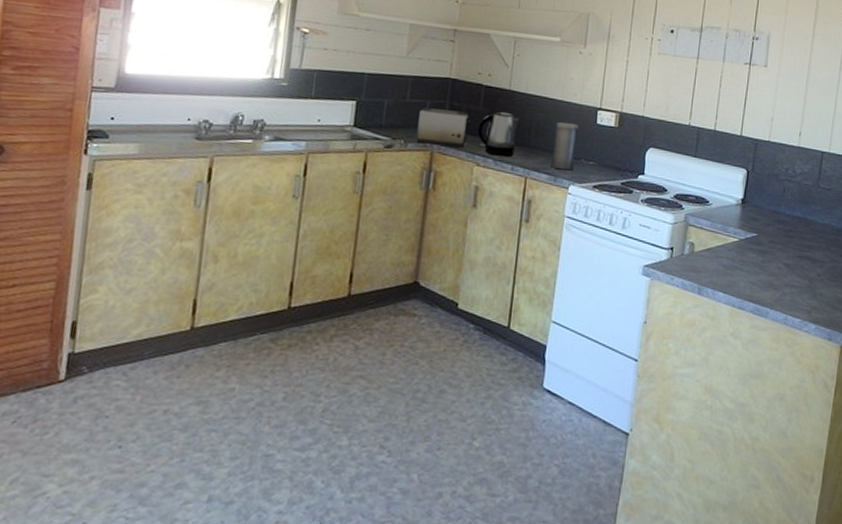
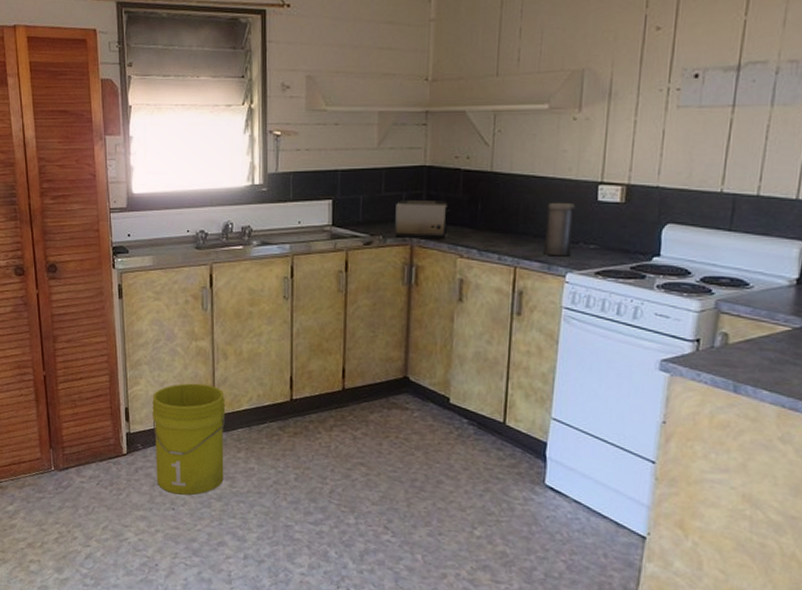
bucket: none [102,290,209,428] -> present [152,383,226,495]
kettle: present [477,111,520,157] -> none [458,196,506,246]

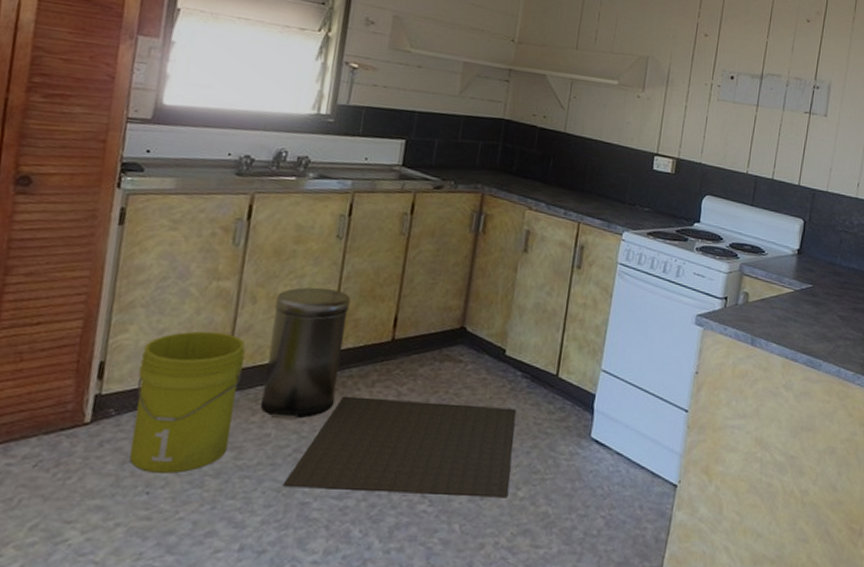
pedal bin: none [242,343,302,458] -> present [261,287,351,420]
doormat: none [269,438,466,536] -> present [282,396,517,498]
toaster: present [395,200,452,240] -> none [467,148,525,191]
canister: present [543,202,575,257] -> none [604,166,635,217]

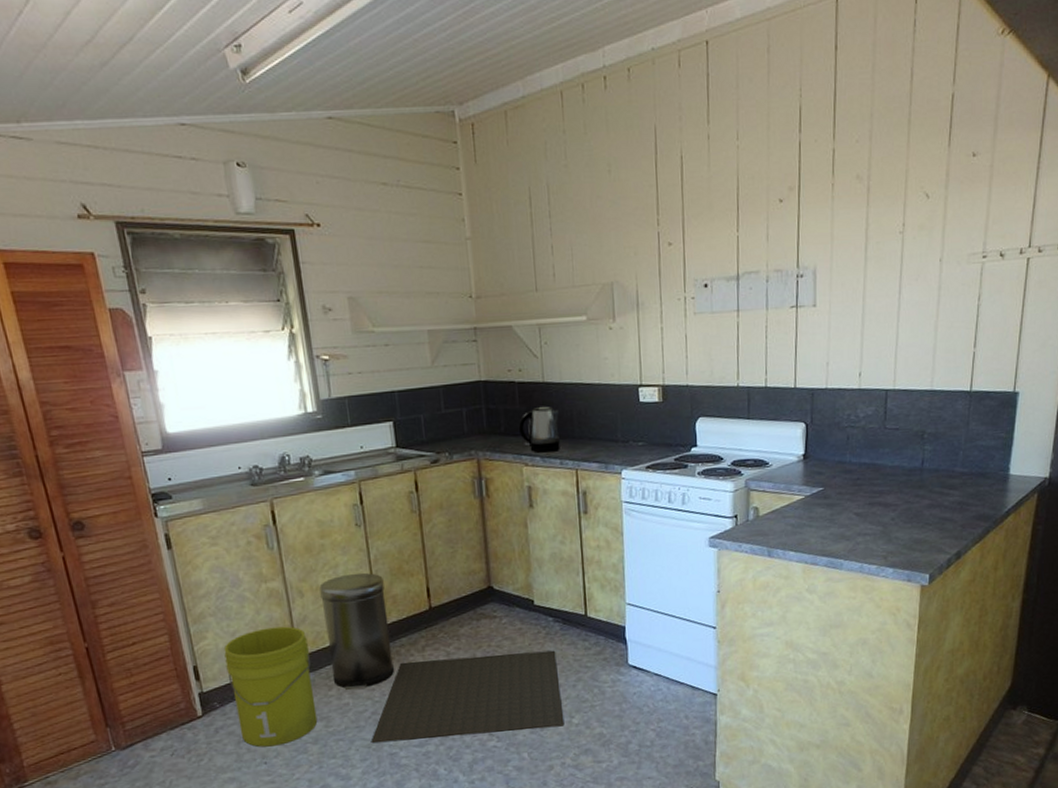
kettle: none [530,154,575,201] -> present [518,406,560,453]

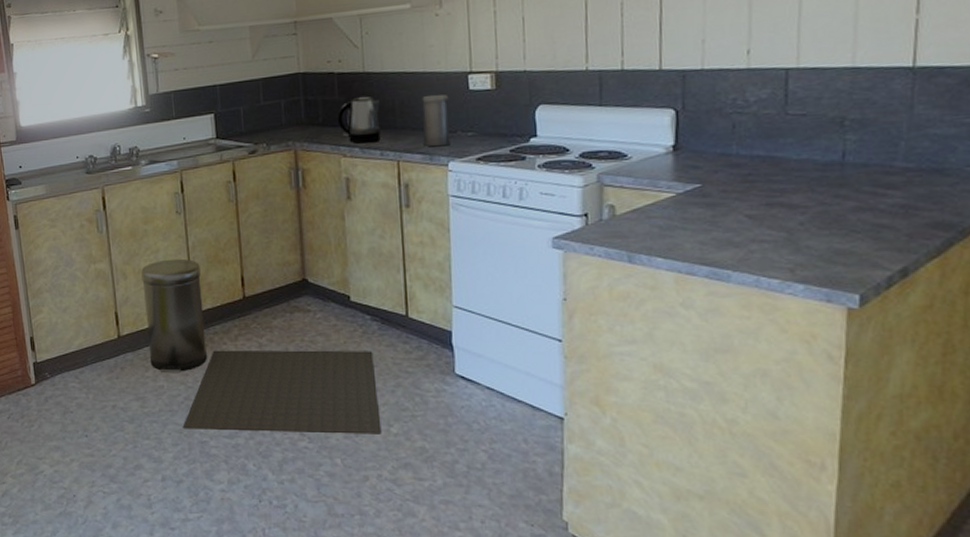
bucket: present [223,626,318,747] -> none [56,306,135,420]
canister: none [597,405,623,456] -> present [421,94,450,147]

